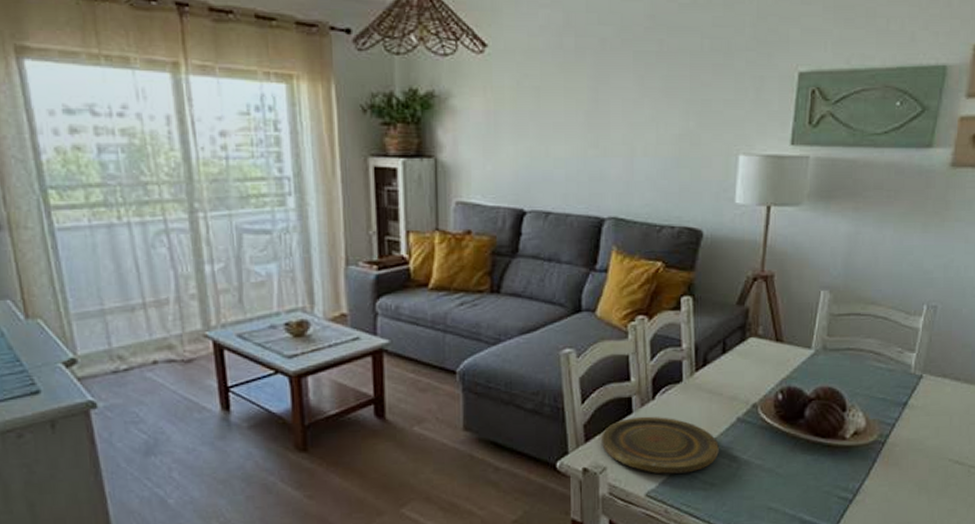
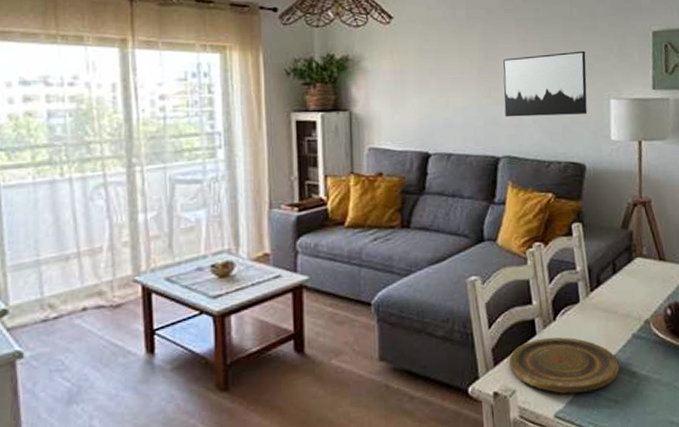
wall art: none [614,94,715,172] -> present [503,51,588,117]

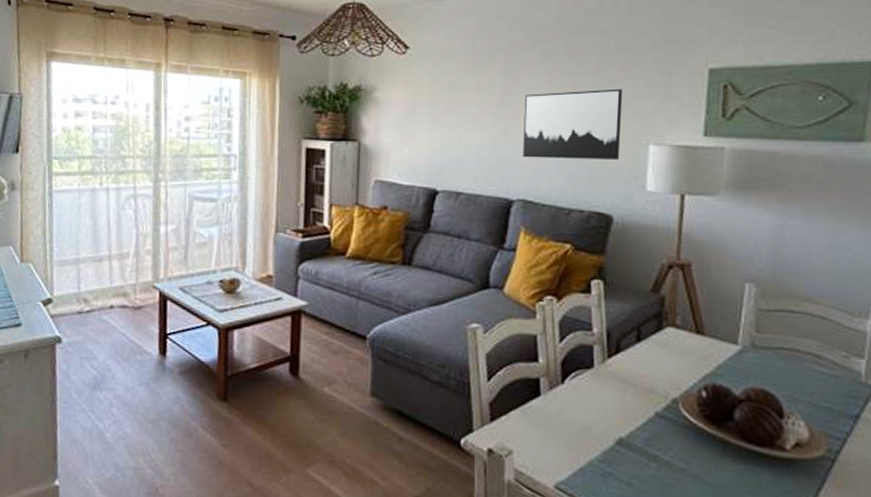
plate: present [509,337,619,394] -> none [508,400,636,468]

